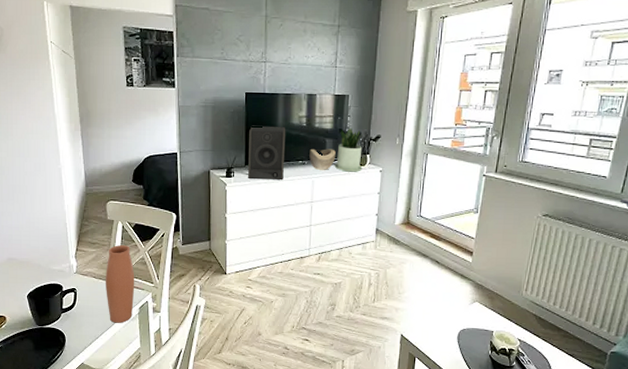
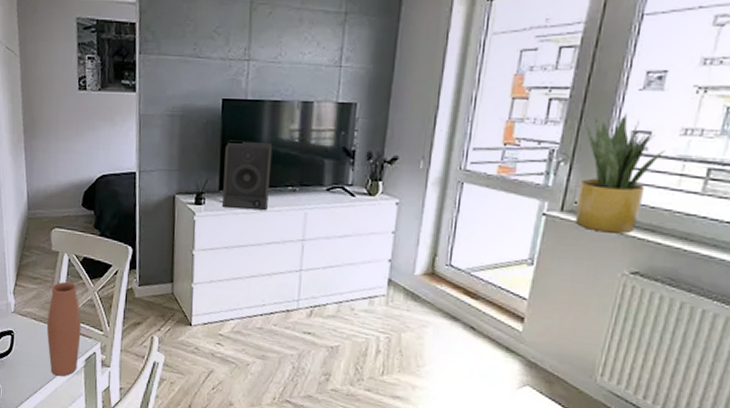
decorative bowl: present [309,148,336,170] -> none [301,171,337,200]
planter: present [334,128,363,172] -> none [334,145,373,204]
planter: none [505,100,563,187] -> present [575,113,665,234]

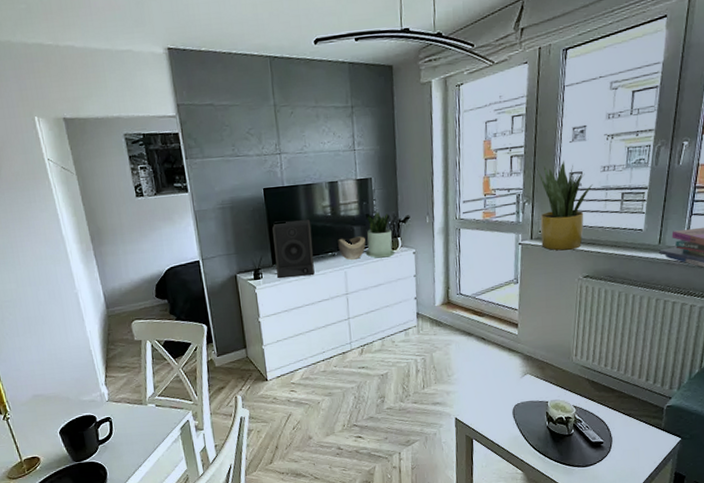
vase: present [47,281,82,377] -> none [139,364,175,448]
decorative bowl: none [301,171,337,200] -> present [338,236,366,260]
planter: none [334,145,373,204] -> present [365,211,395,258]

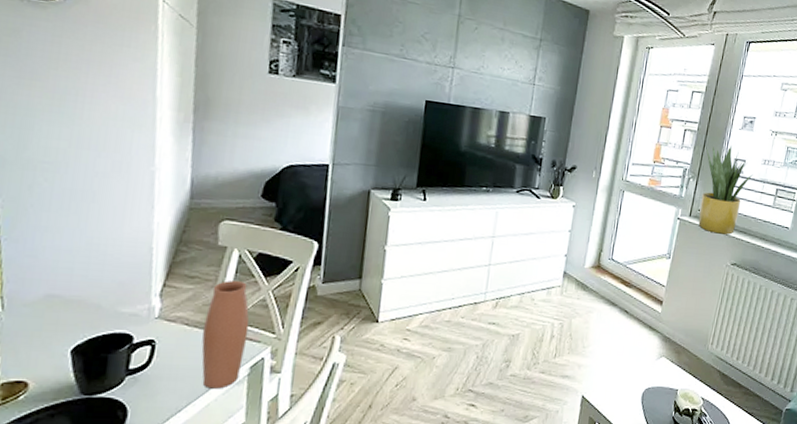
vase: none [139,364,175,448] -> present [201,280,250,389]
studio monitor: present [272,220,315,278] -> none [419,140,471,209]
decorative bowl: present [338,236,366,260] -> none [495,174,526,201]
planter: present [365,211,395,258] -> none [523,154,556,206]

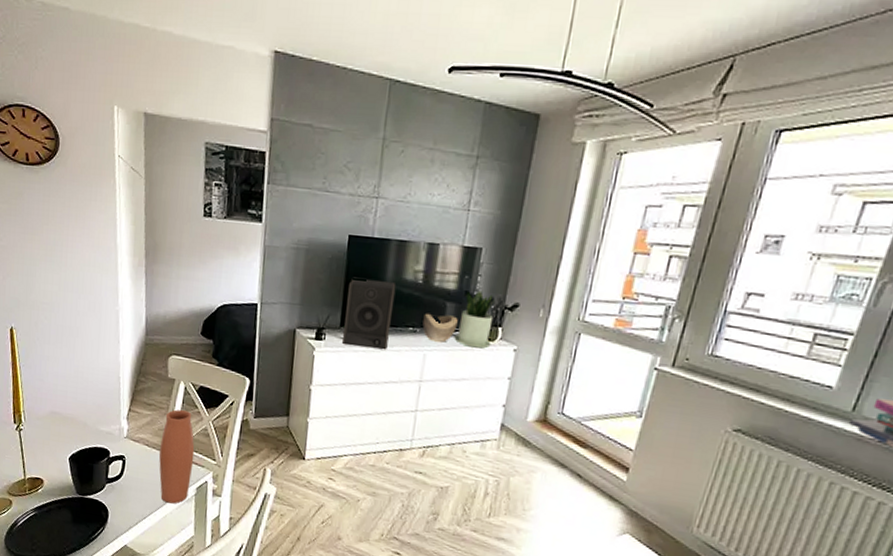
studio monitor: none [419,140,471,209] -> present [343,277,397,350]
decorative bowl: none [495,174,526,201] -> present [422,313,458,343]
planter: none [523,154,556,206] -> present [454,290,495,349]
planter: present [698,145,753,235] -> none [685,274,776,392]

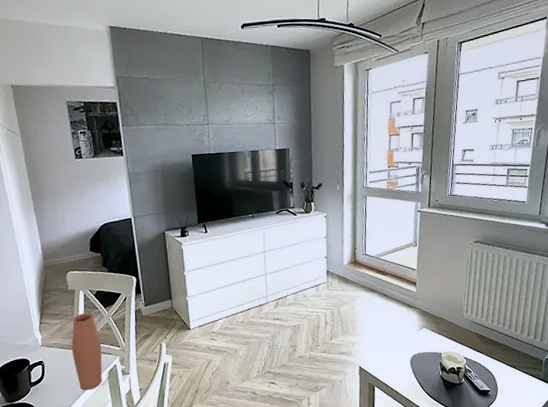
studio monitor: present [343,277,397,350] -> none [199,184,236,236]
decorative bowl: present [422,313,458,343] -> none [258,200,283,221]
planter: present [454,290,495,349] -> none [282,179,309,221]

